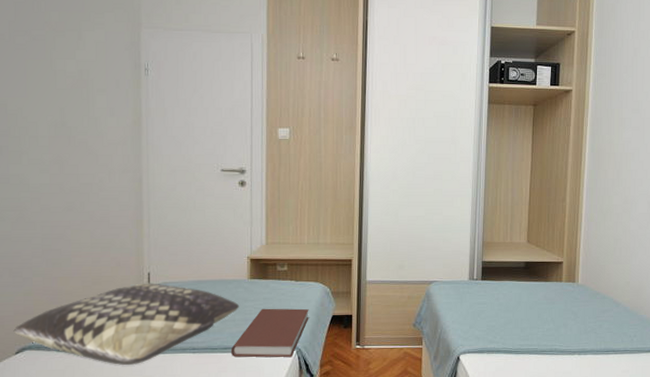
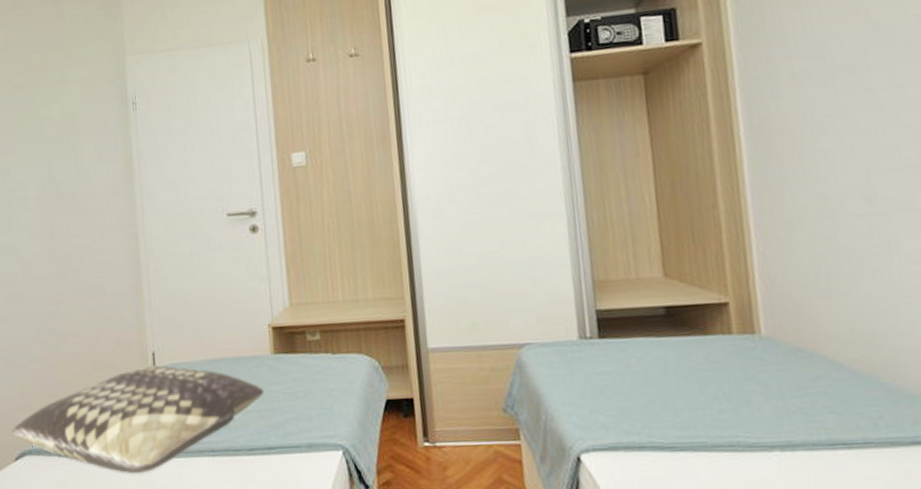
book: present [231,308,309,358] -> none [259,391,355,462]

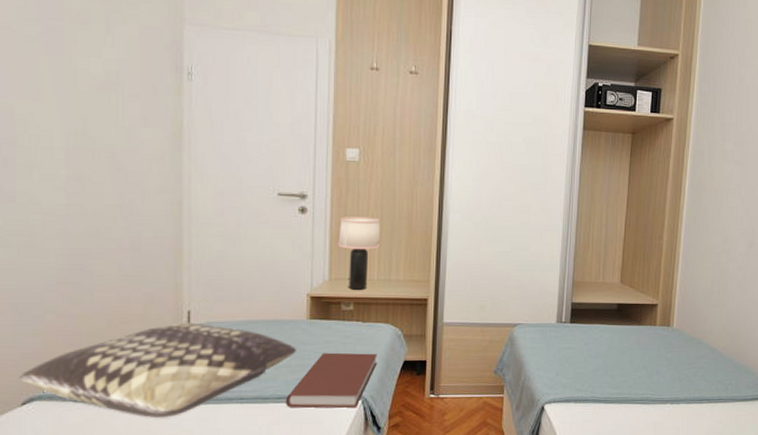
book: none [259,391,355,462] -> present [286,352,377,408]
table lamp: none [293,227,342,316] -> present [338,216,381,290]

